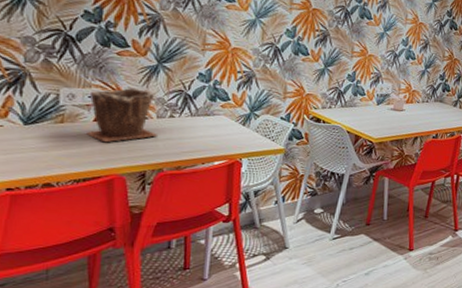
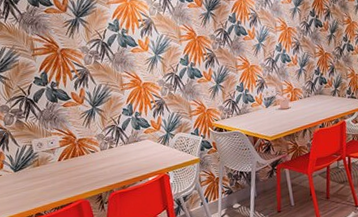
plant pot: present [86,87,157,143] -> none [52,130,104,176]

